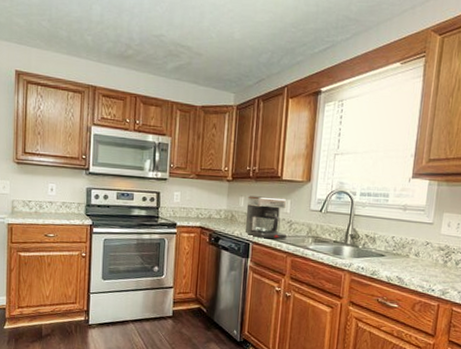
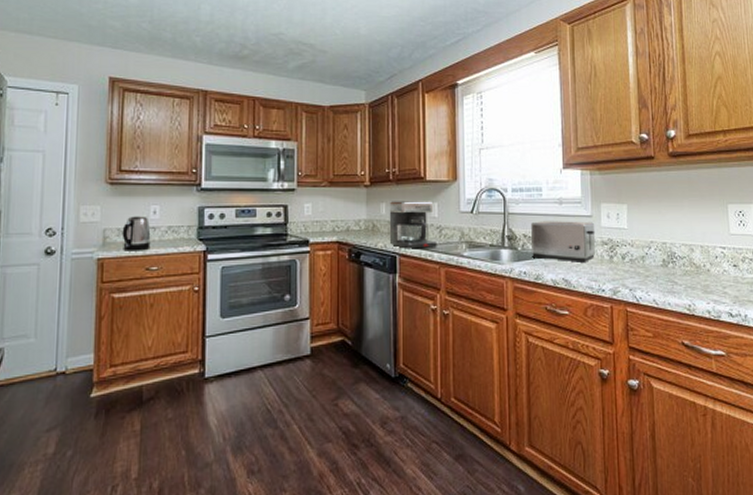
kettle: none [26,191,49,221] -> present [122,216,151,251]
toaster: none [371,224,435,264] -> present [531,221,596,262]

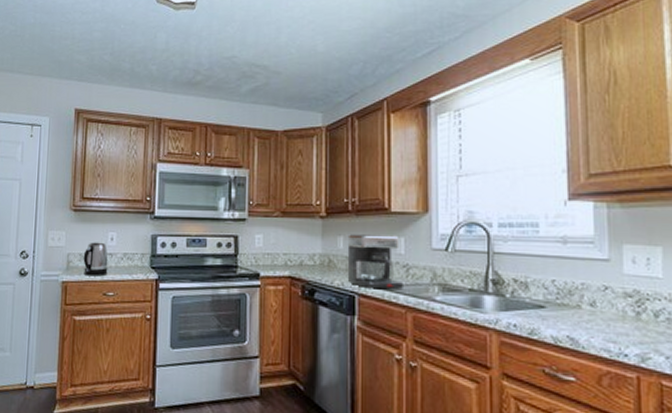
toaster: present [531,221,596,262] -> none [524,263,616,318]

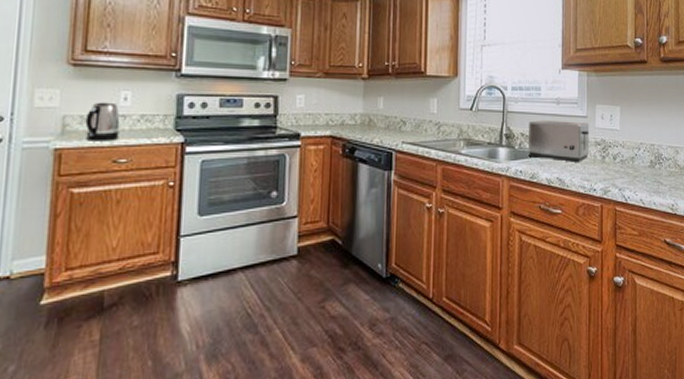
coffee maker: present [347,234,403,290] -> none [386,95,435,146]
toaster: none [524,263,616,318] -> present [529,120,590,162]

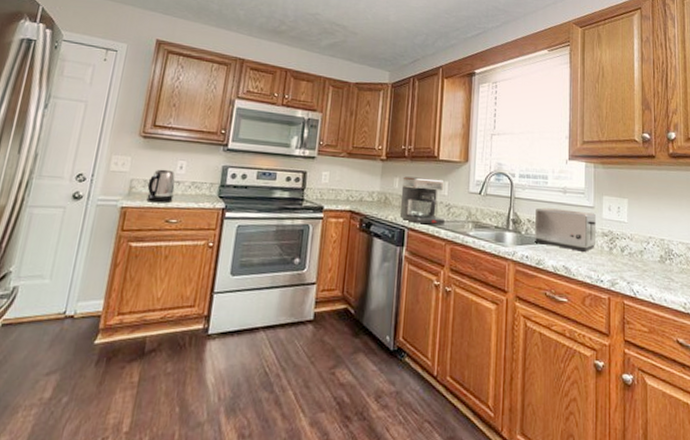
coffee maker: none [386,95,435,146] -> present [399,176,445,226]

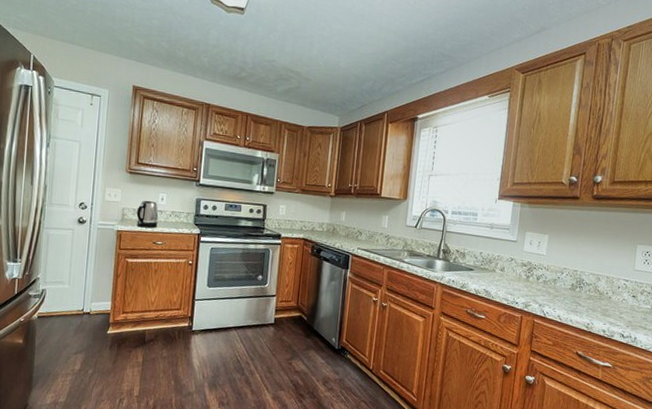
coffee maker: present [399,176,445,226] -> none [345,211,384,253]
toaster: present [535,207,597,252] -> none [461,240,519,279]

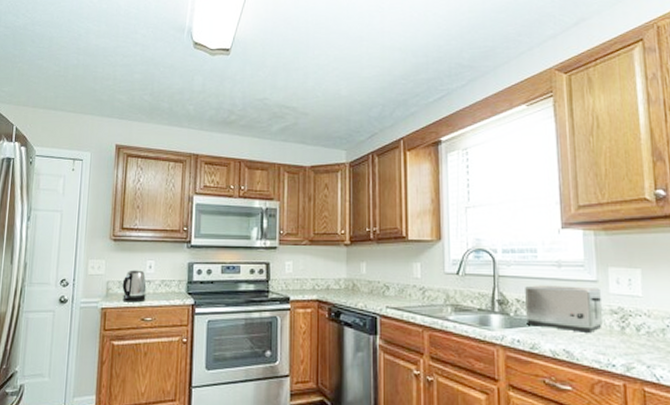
toaster: none [461,240,519,279] -> present [525,285,604,333]

